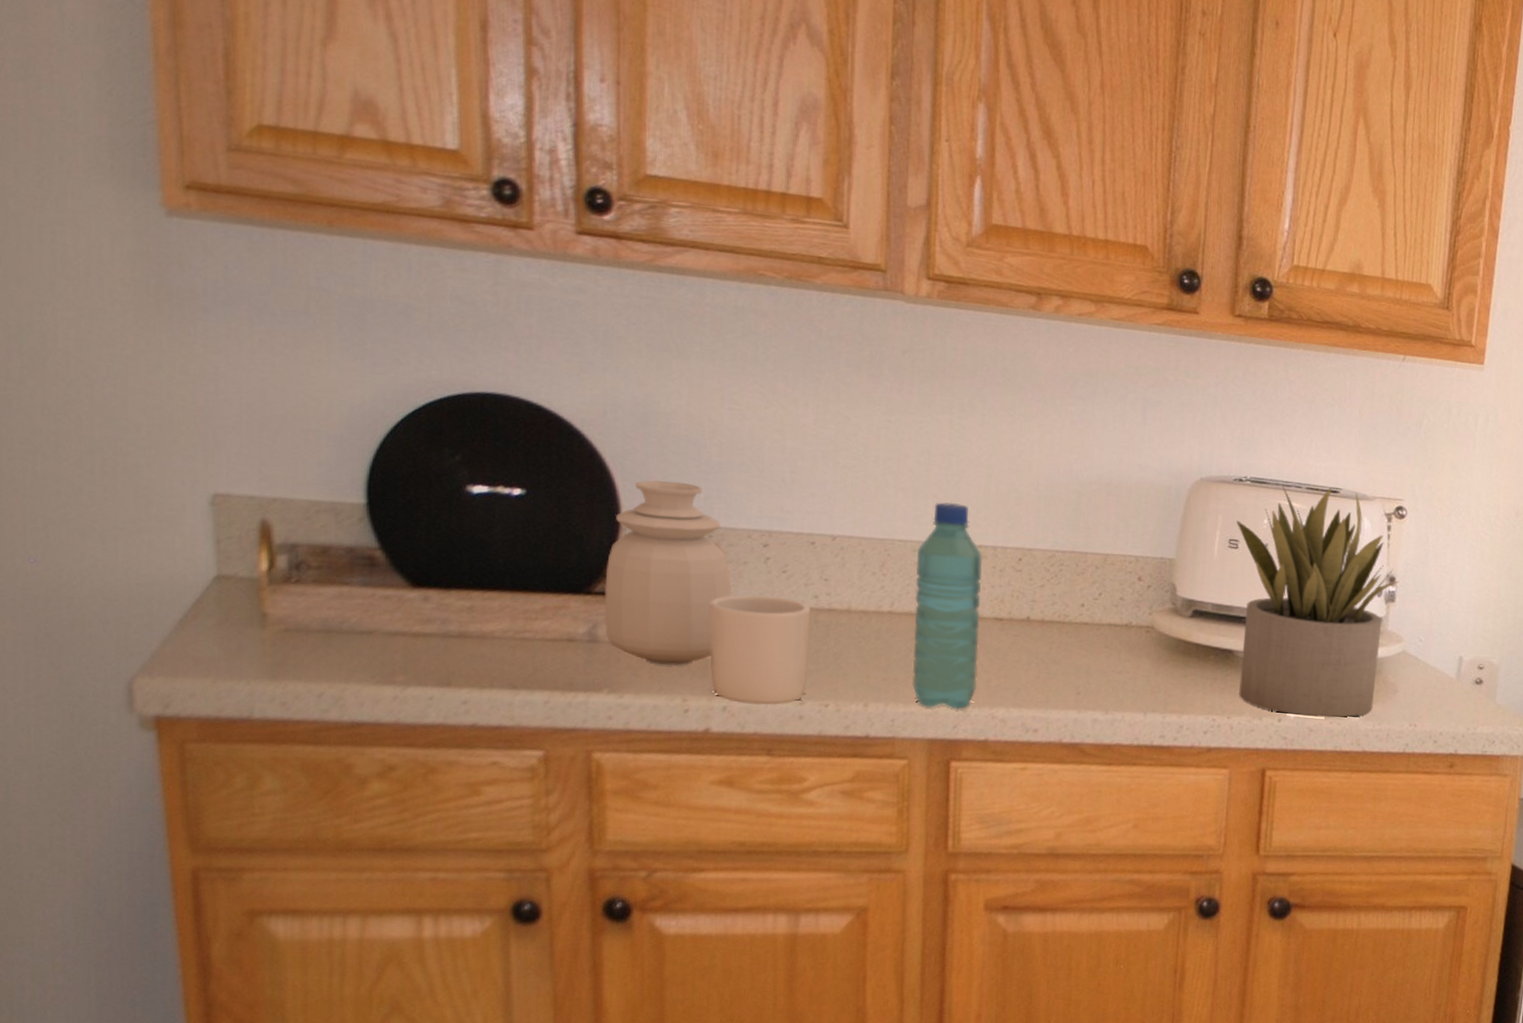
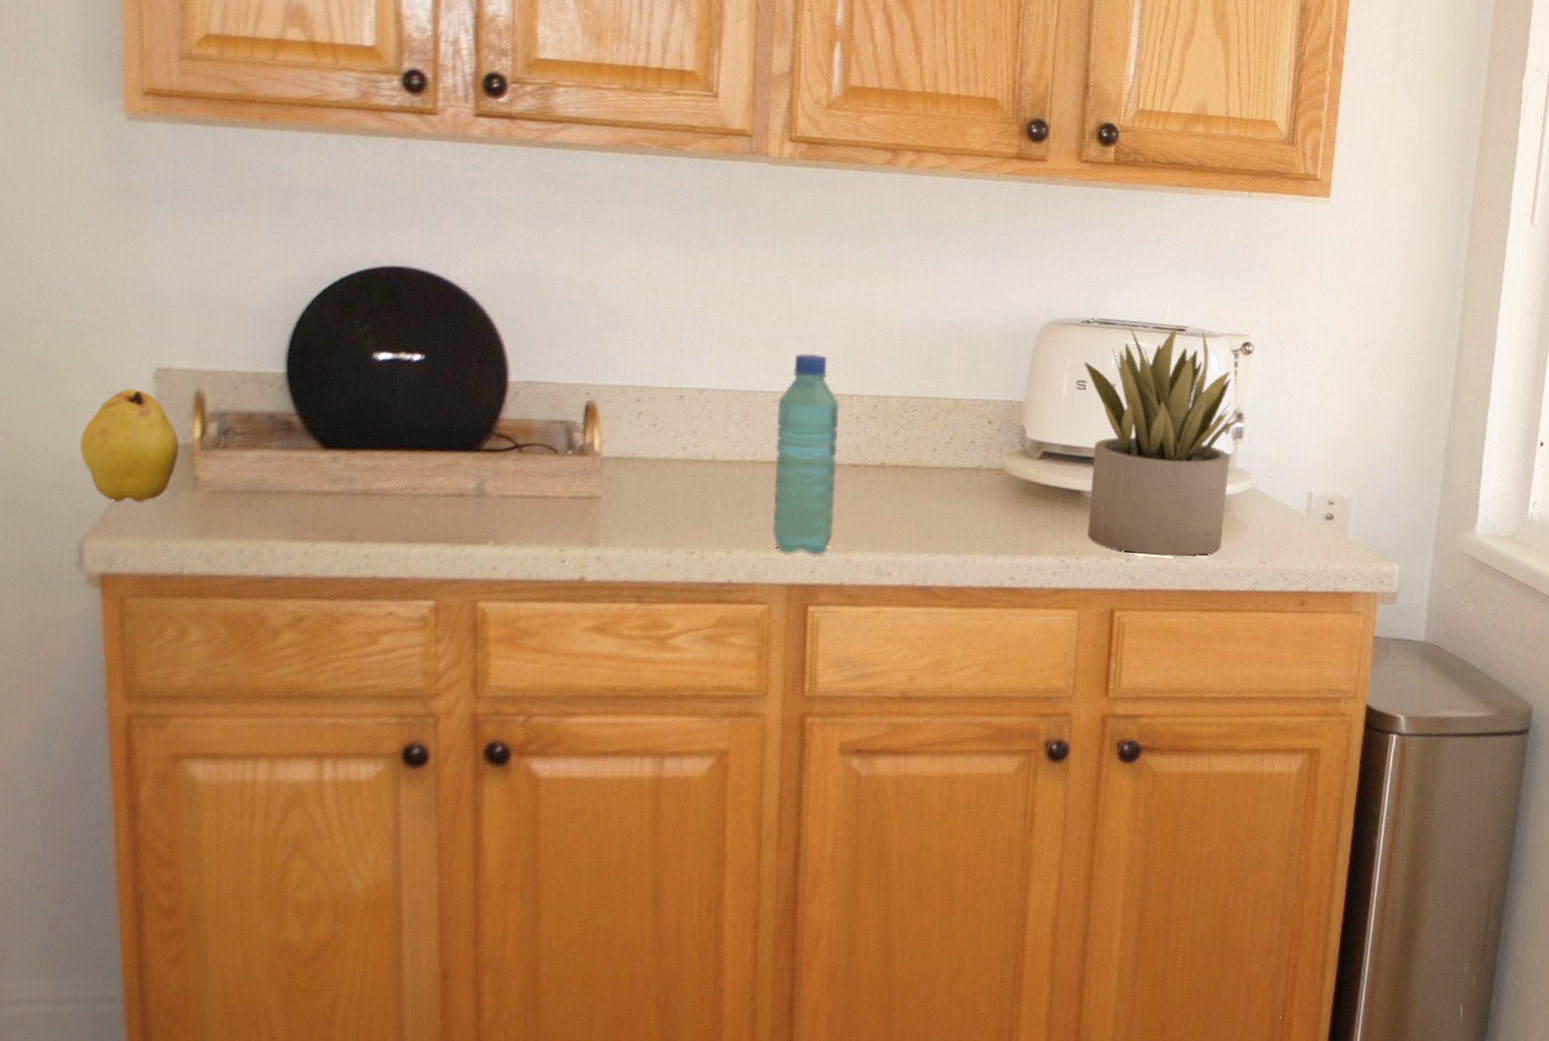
fruit: none [125,515,243,639] -> present [80,388,179,502]
jar: present [604,480,732,666] -> none [492,342,607,518]
mug: present [708,594,811,705] -> none [585,448,679,554]

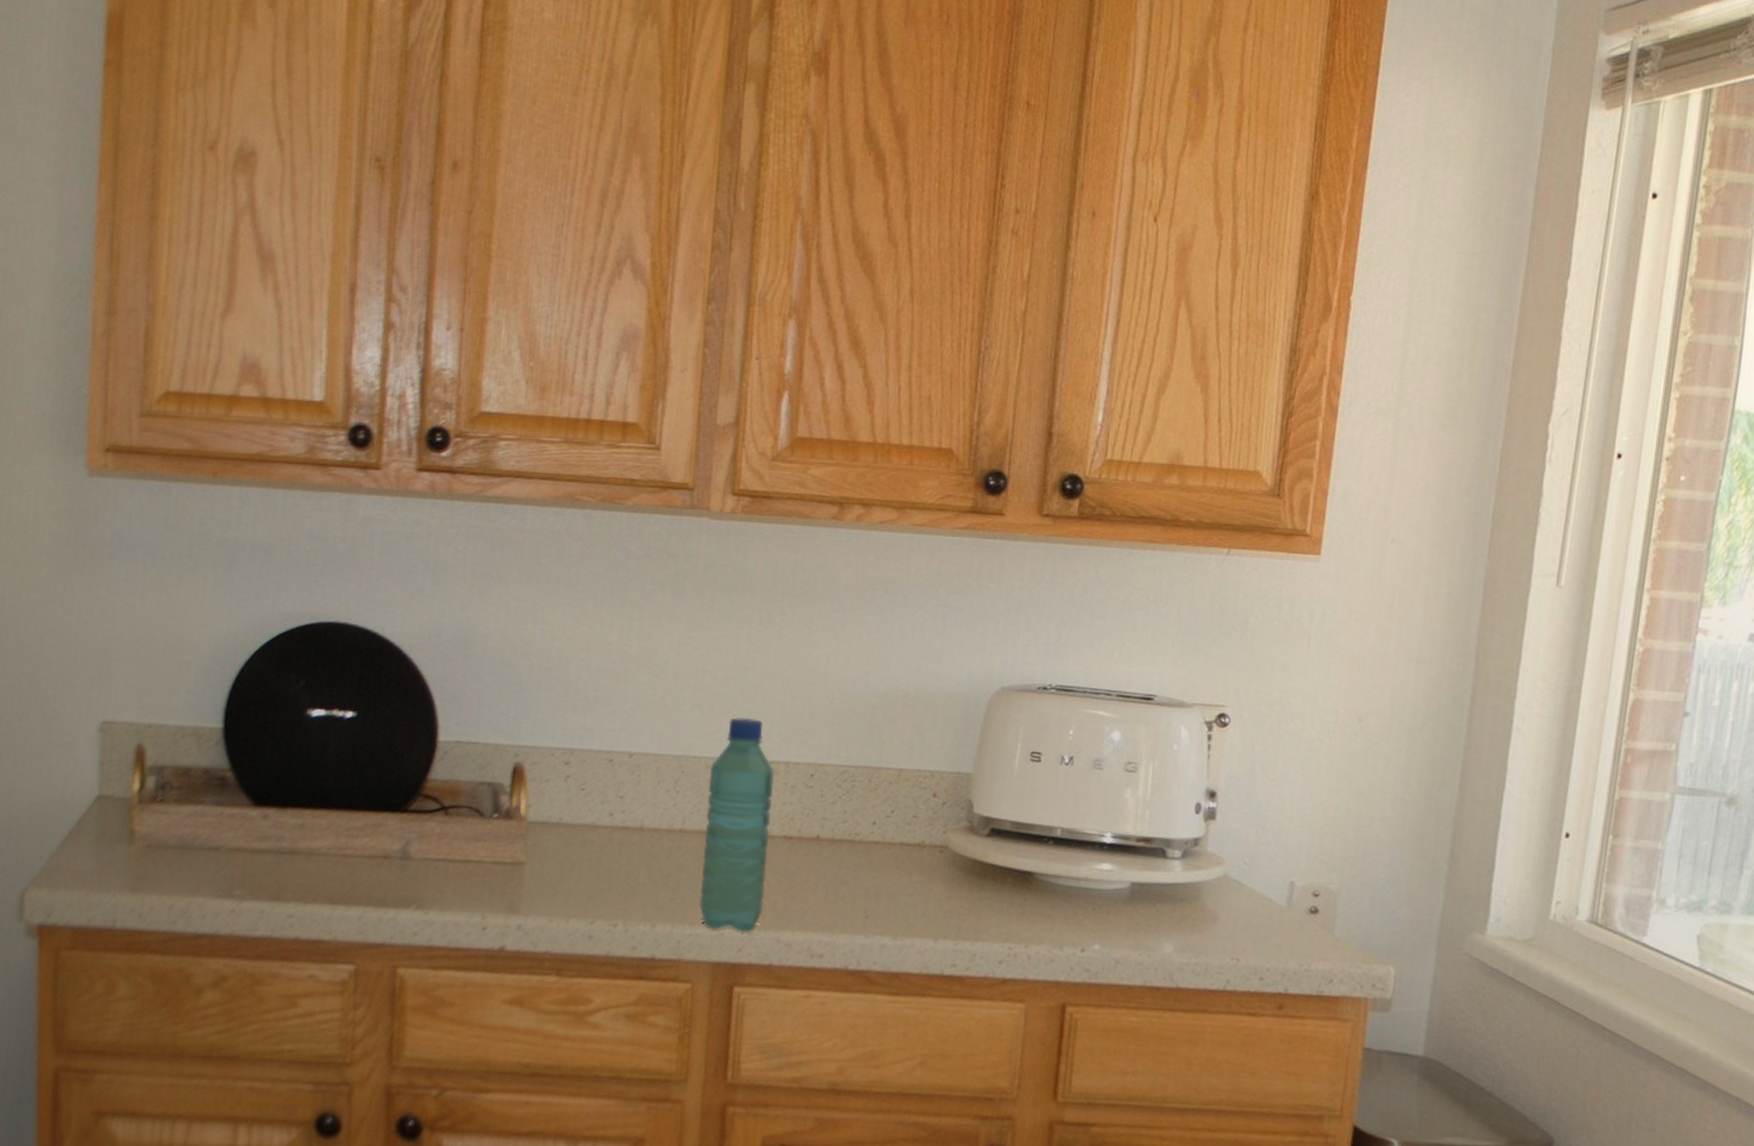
fruit: present [80,388,179,502] -> none [27,740,119,854]
succulent plant: present [1083,326,1246,557] -> none [1038,694,1220,949]

